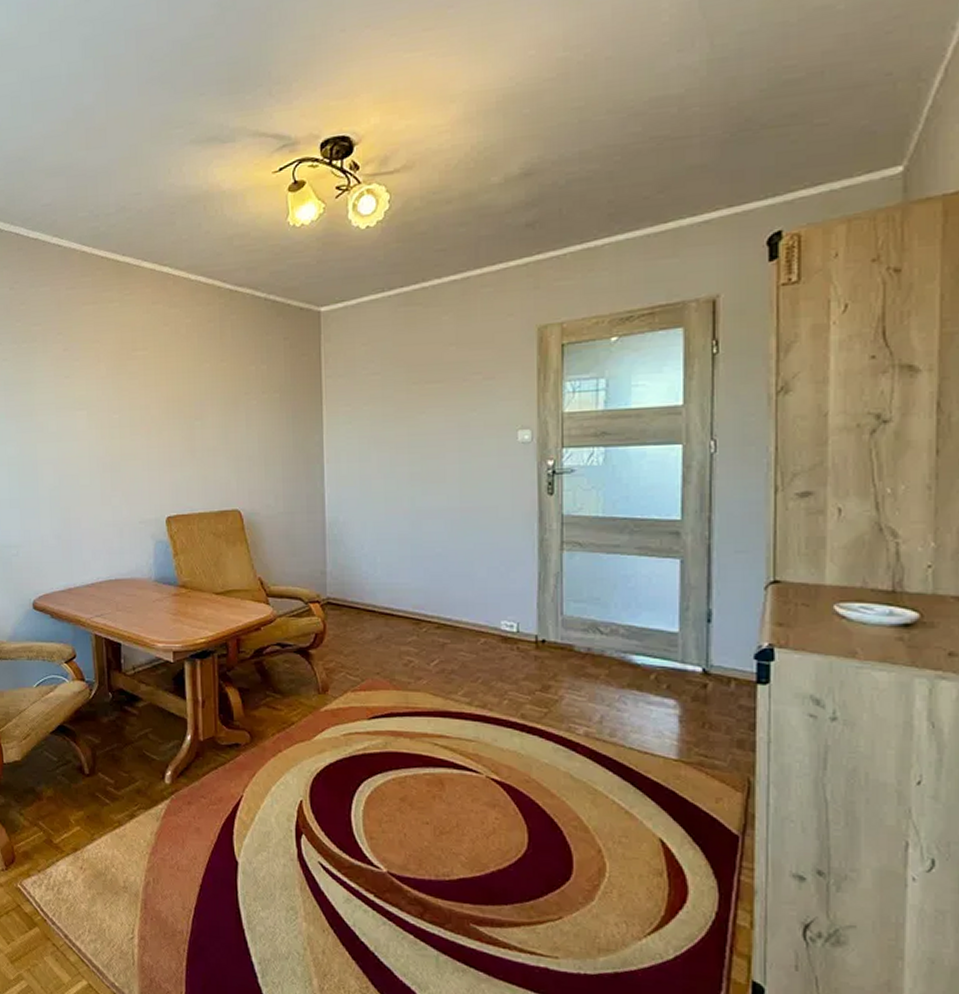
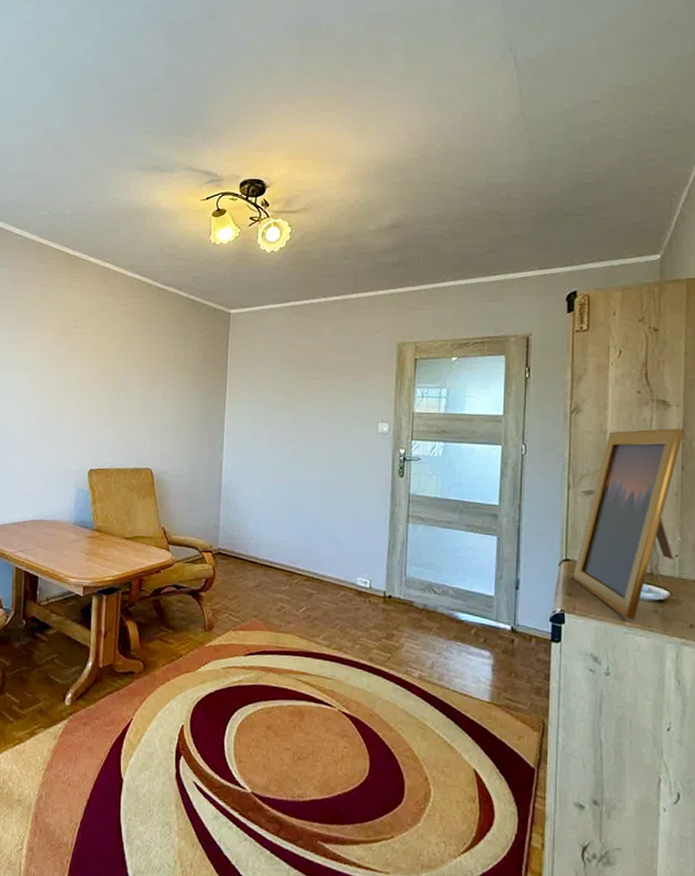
picture frame: none [783,400,940,651] -> present [572,428,685,620]

